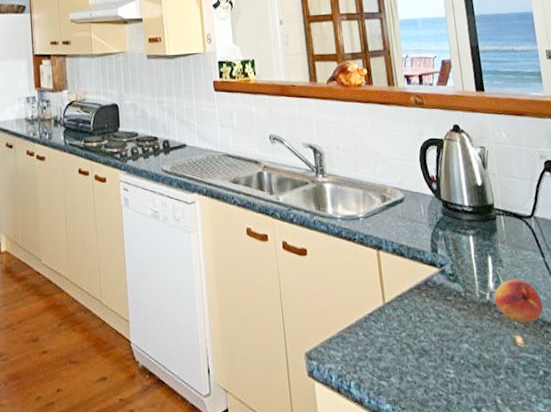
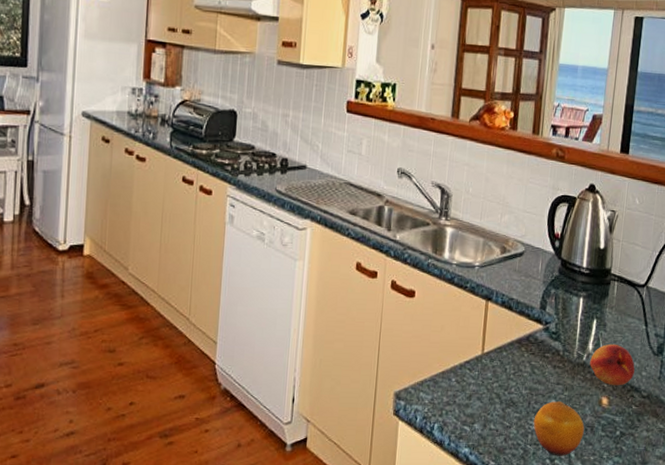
fruit: none [450,345,506,404] -> present [533,401,584,456]

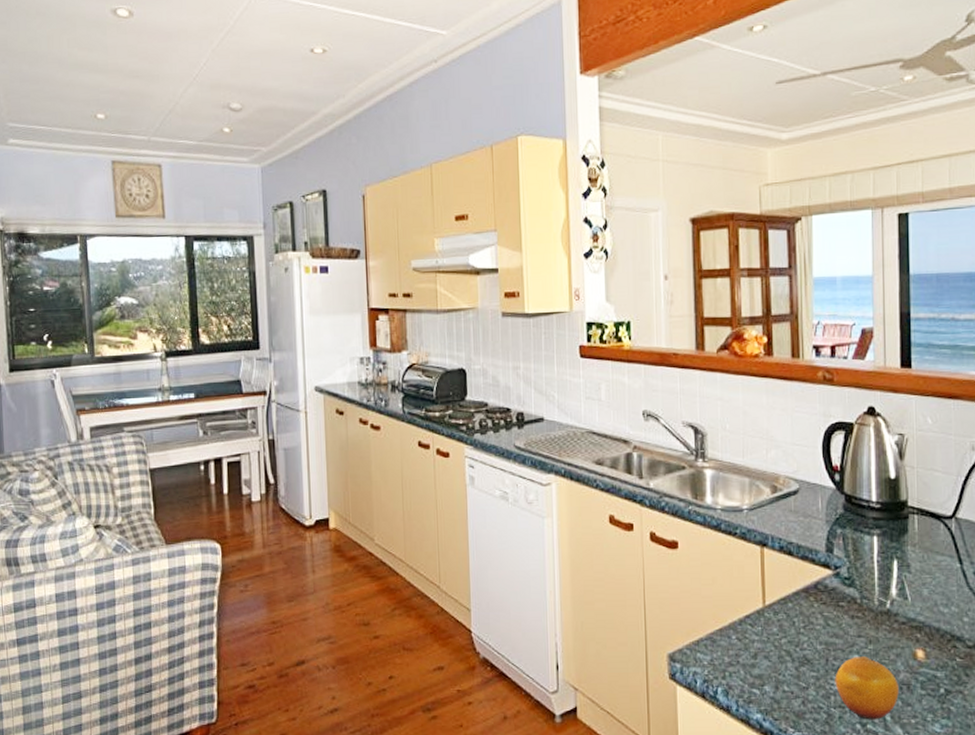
fruit: present [590,343,635,386] -> none [895,586,953,636]

